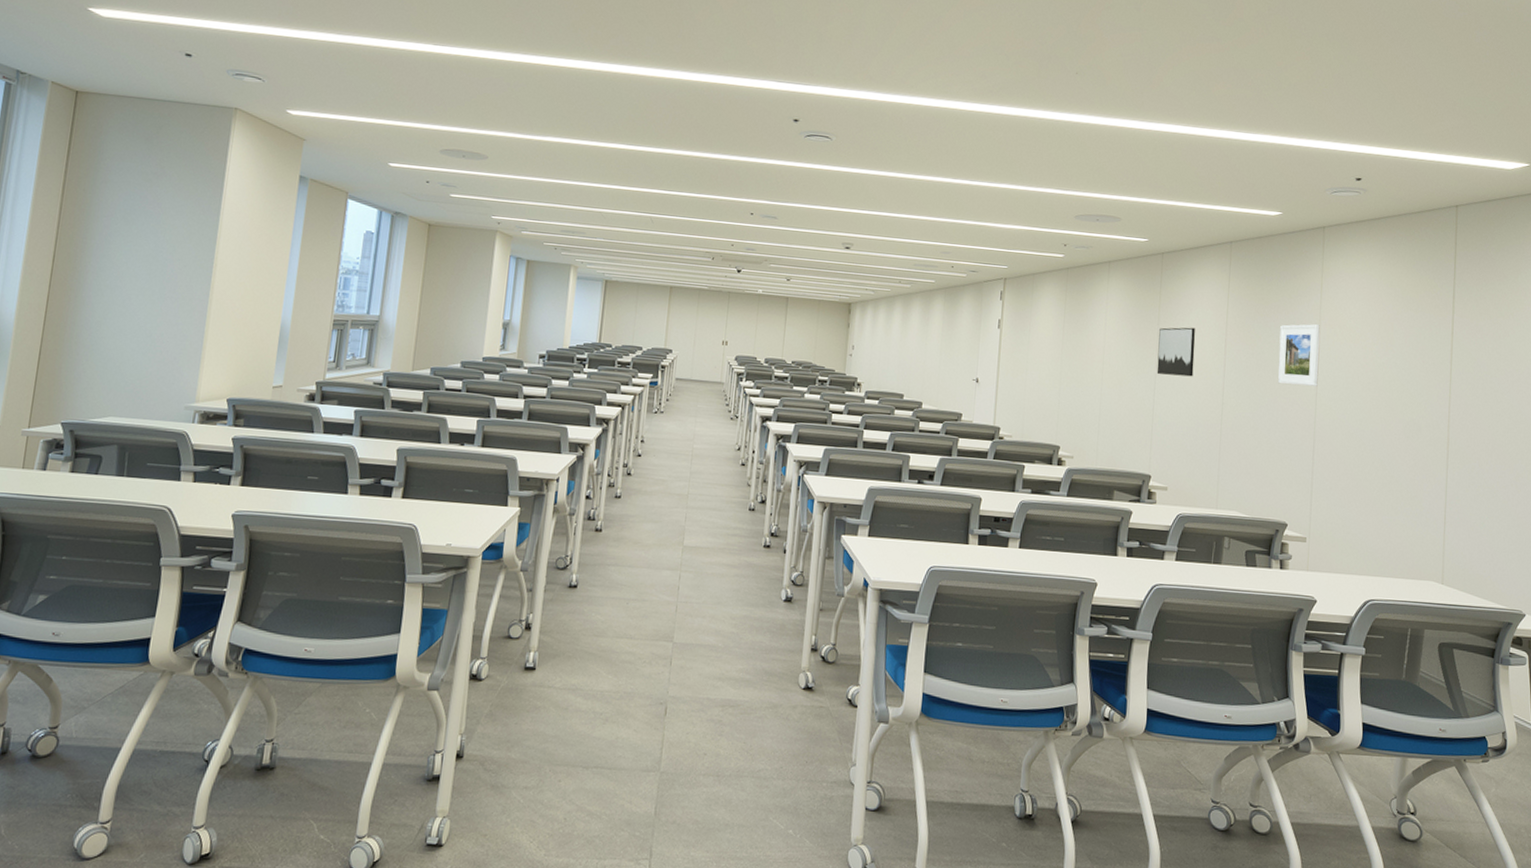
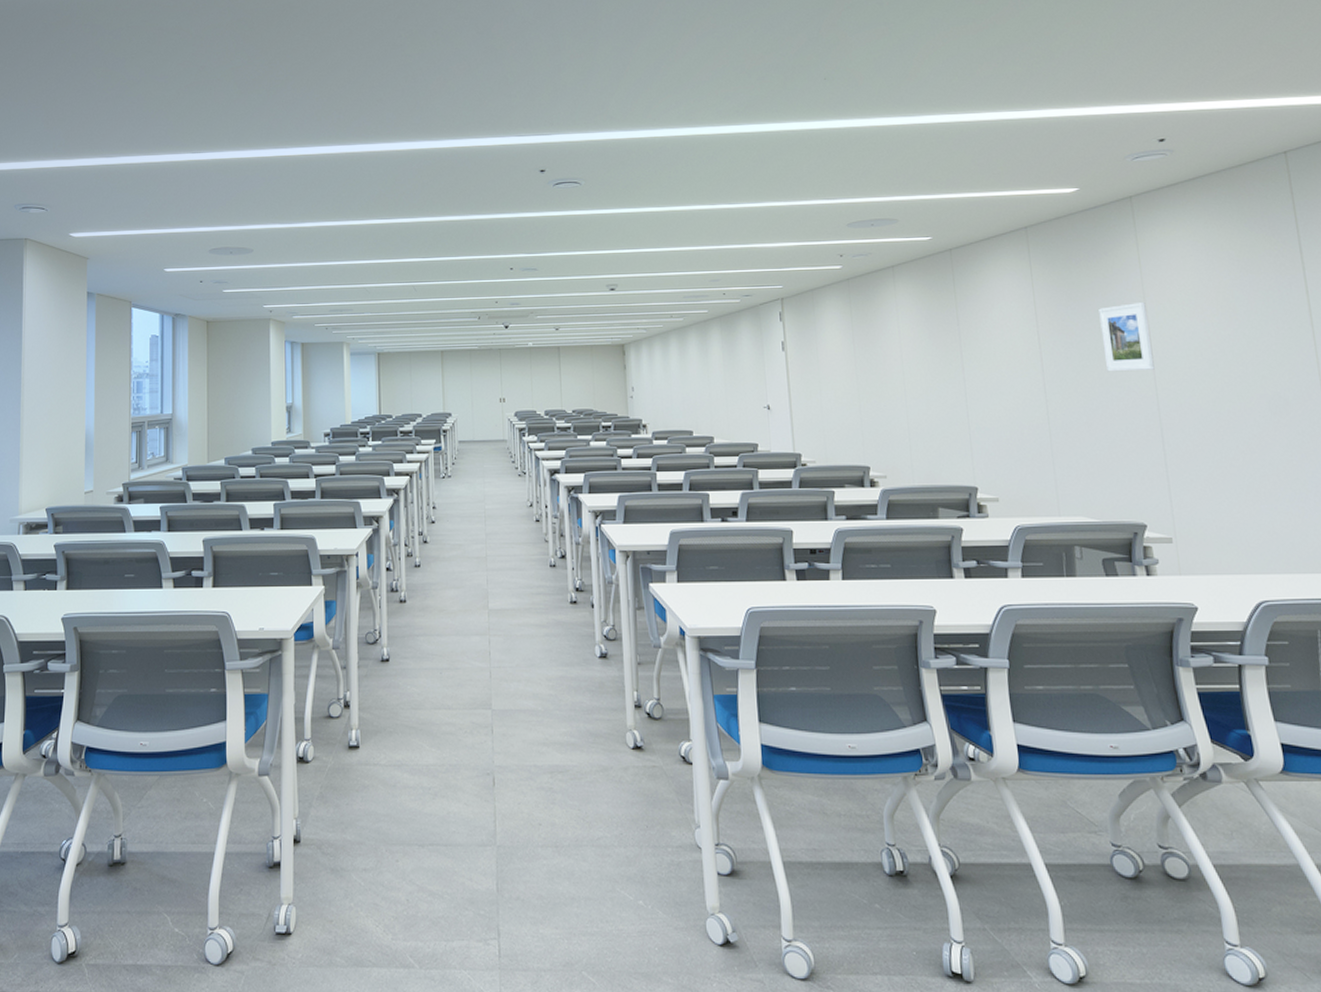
wall art: present [1156,327,1195,377] -> none [960,323,1007,377]

